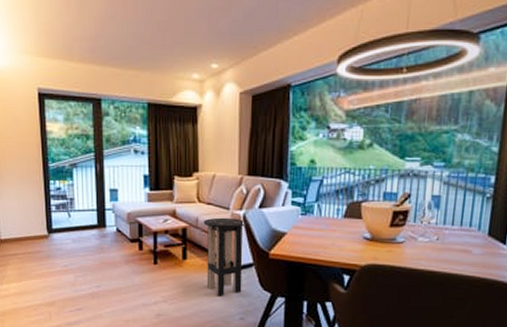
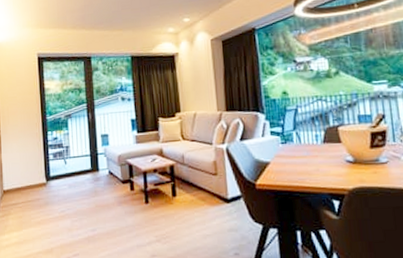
bar stool: present [203,217,247,296] -> none [189,152,233,232]

